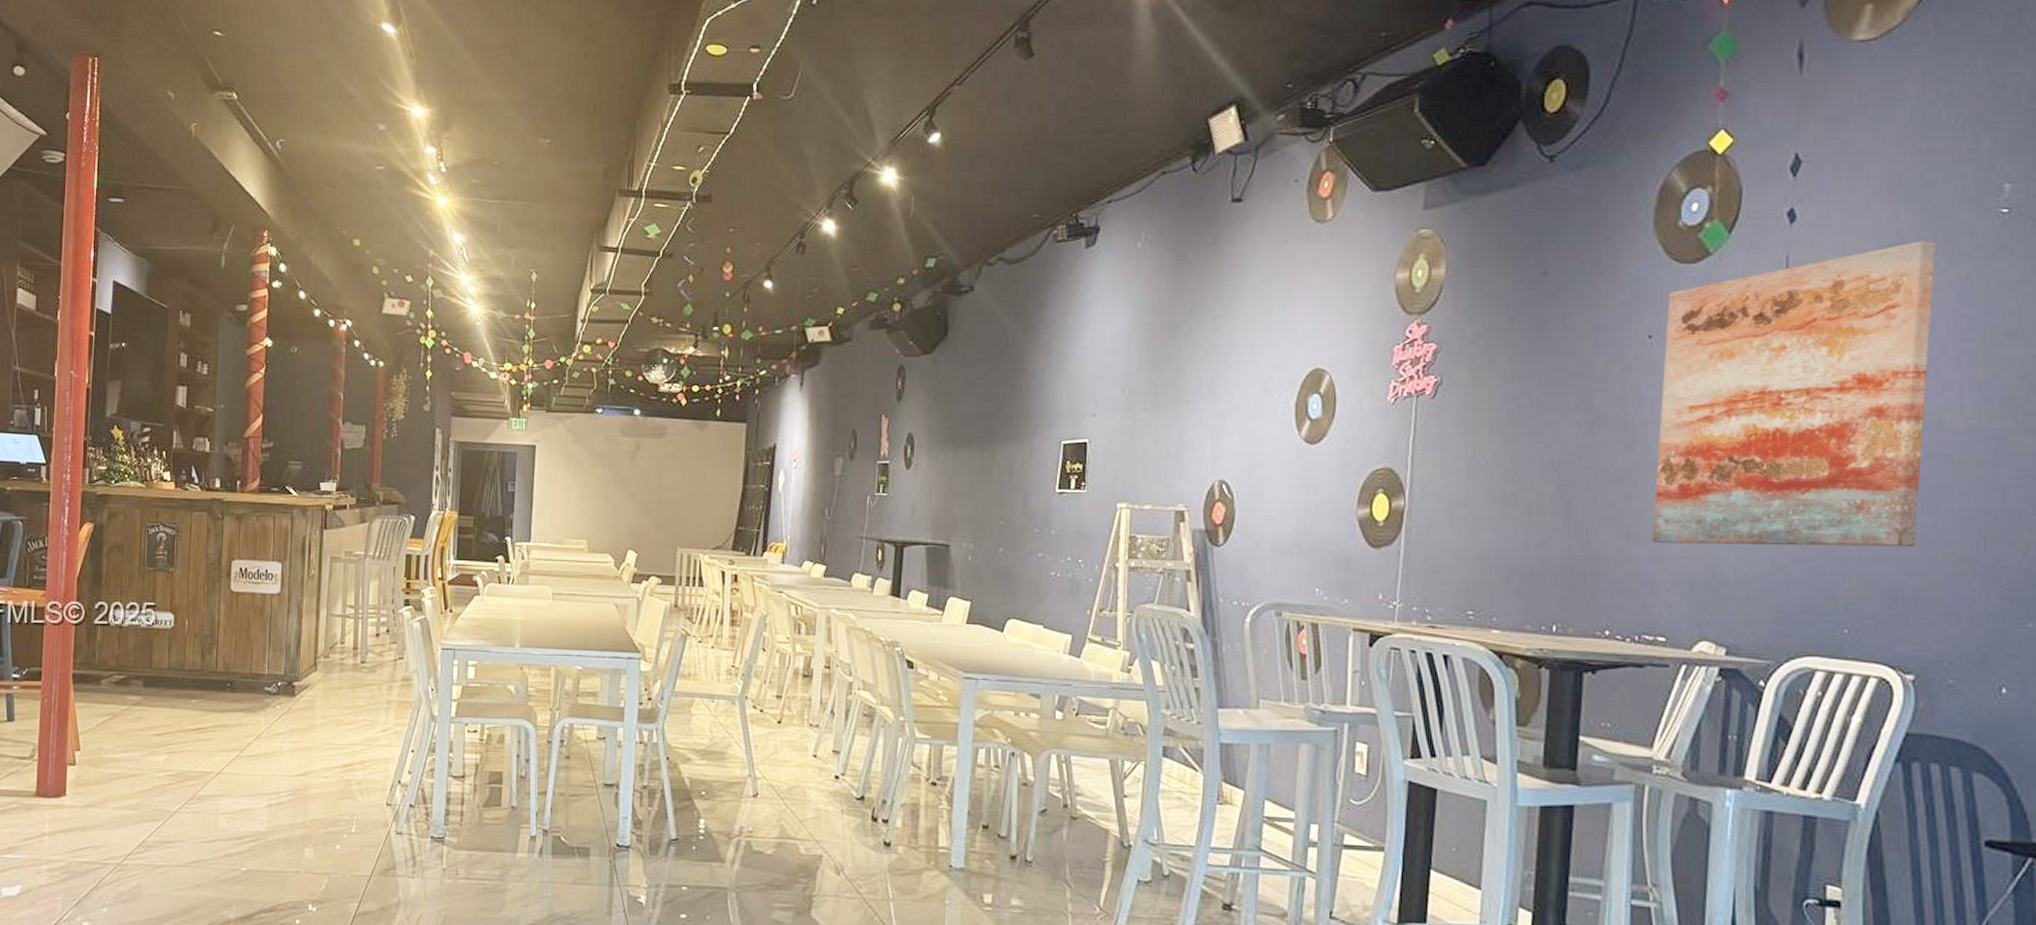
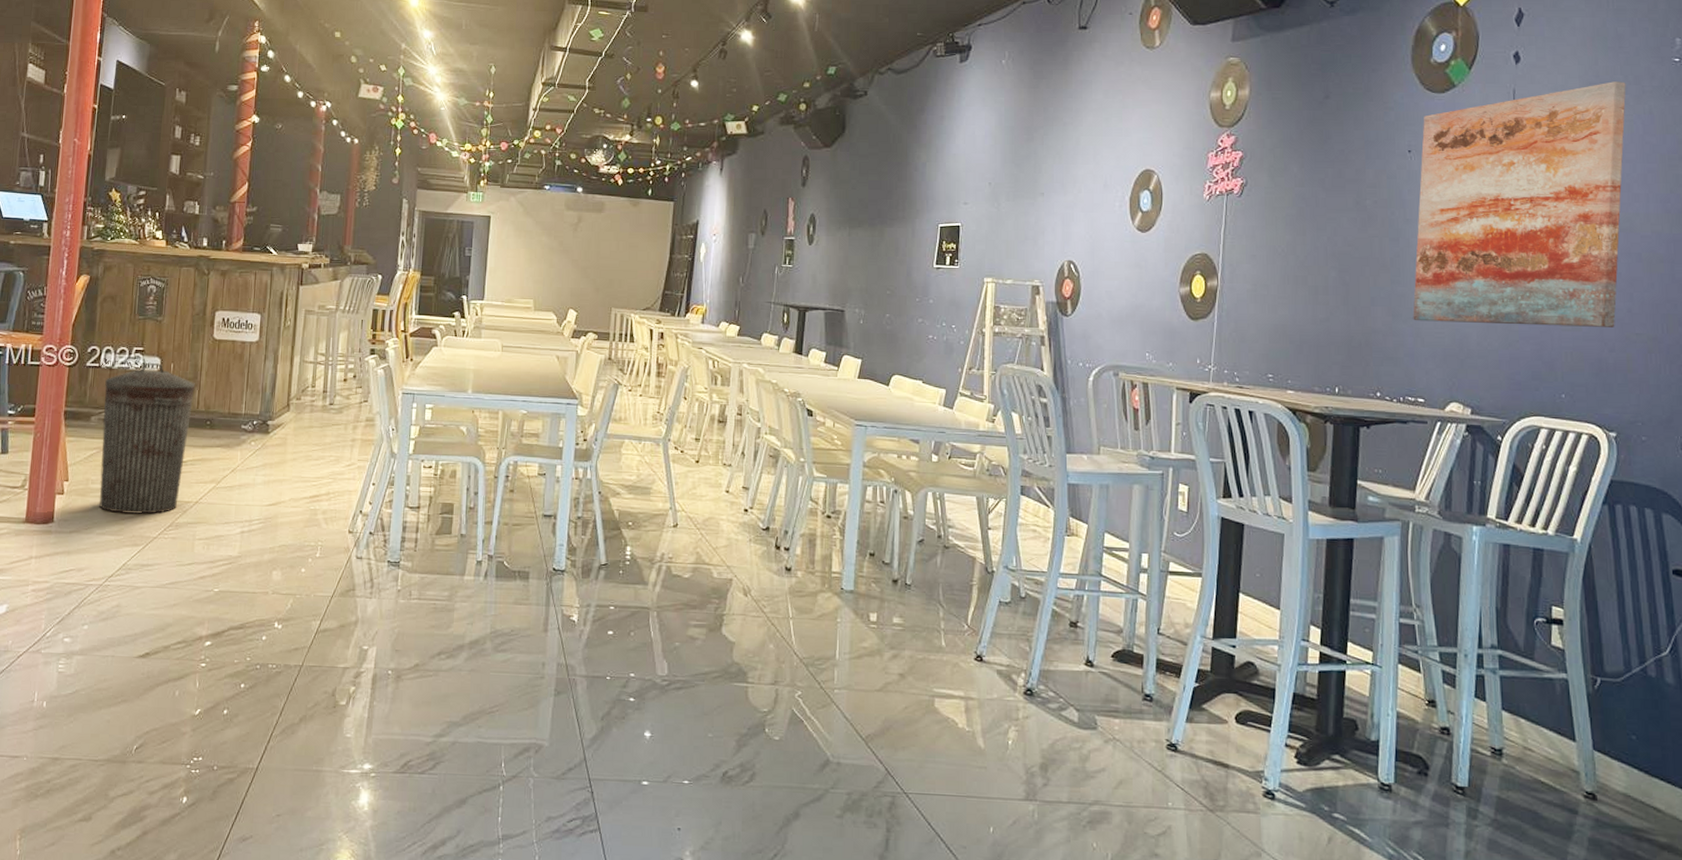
trash can: none [113,619,214,787] -> present [98,363,196,515]

